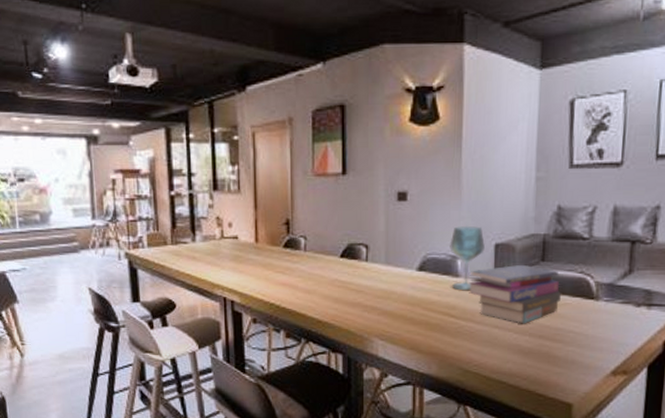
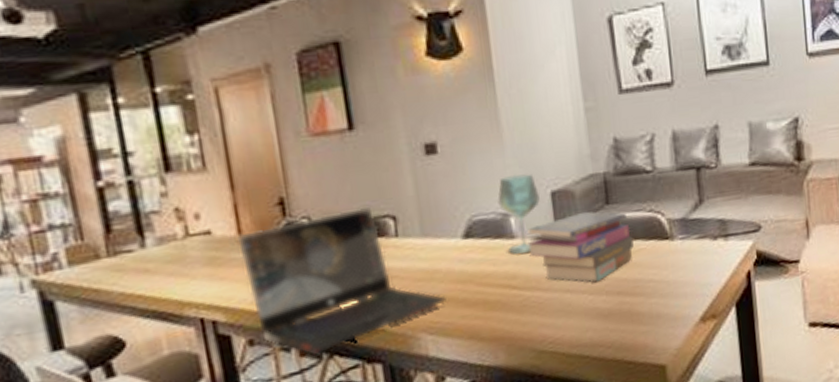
laptop computer: none [255,234,397,339] -> present [237,207,446,356]

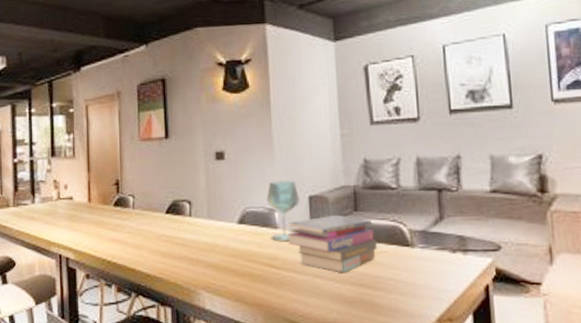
laptop computer: present [237,207,446,356] -> none [88,192,222,293]

